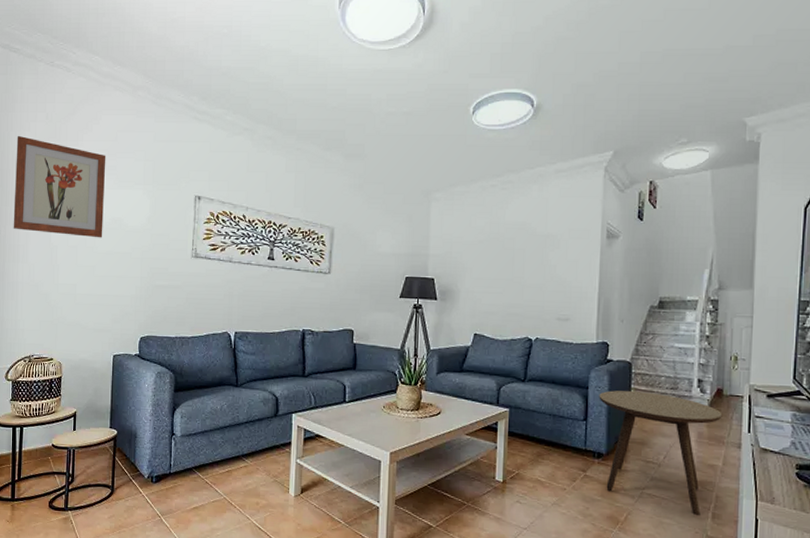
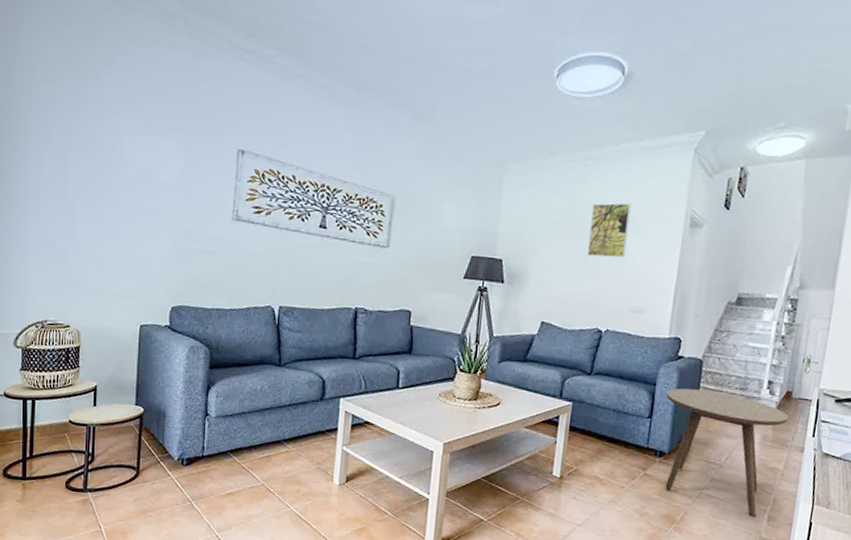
wall art: present [13,135,106,238] -> none [21,62,134,192]
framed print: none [513,220,550,271] -> present [587,203,632,258]

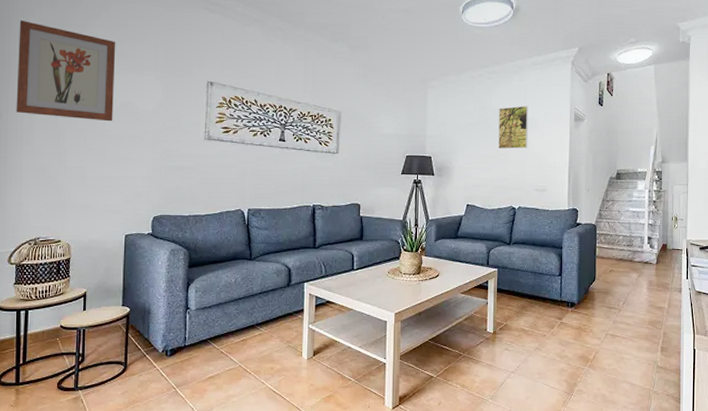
wall art: none [21,62,134,192] -> present [16,19,116,122]
side table: present [665,388,789,517] -> none [571,249,667,350]

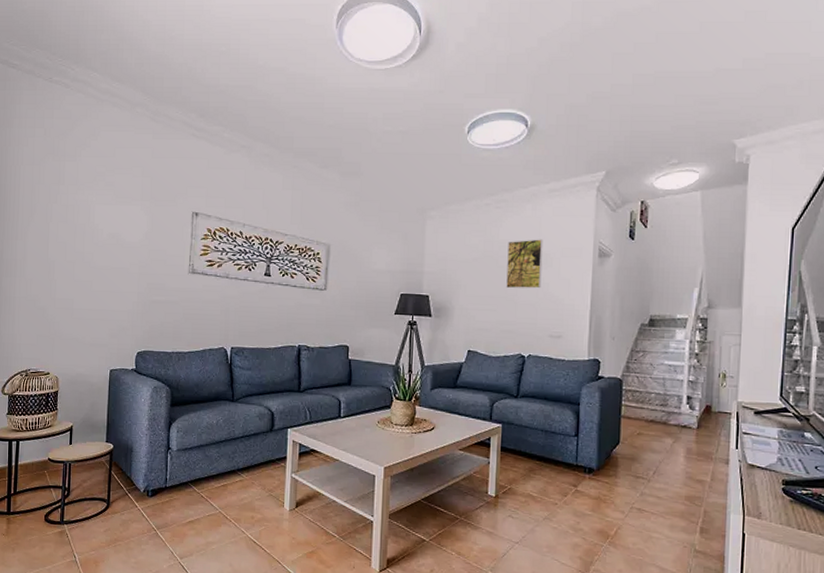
wall art: present [16,19,116,122] -> none [10,150,104,254]

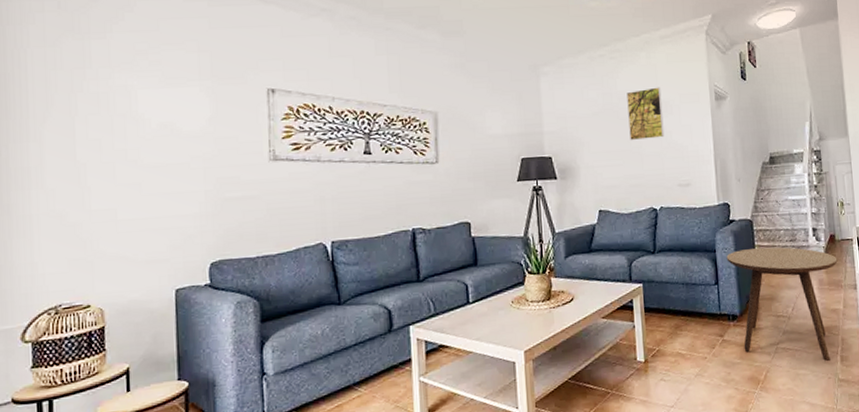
side table: none [590,407,711,530] -> present [726,247,838,361]

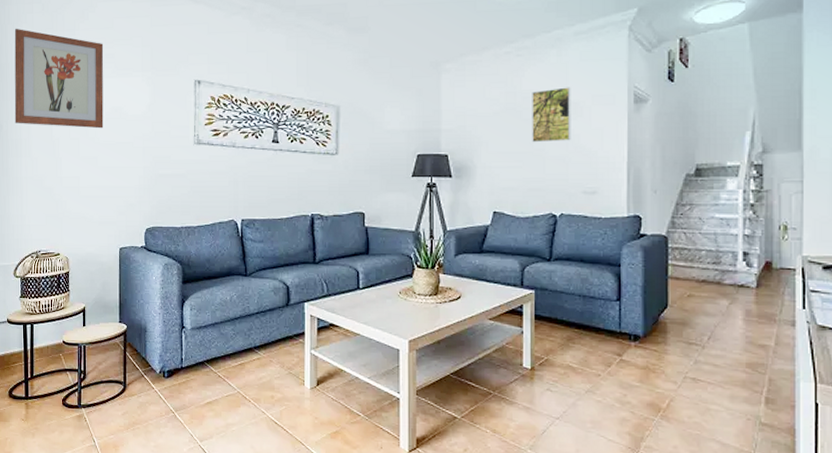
wall art: none [16,30,149,149] -> present [14,28,104,129]
side table: present [726,247,838,361] -> none [633,267,773,400]

